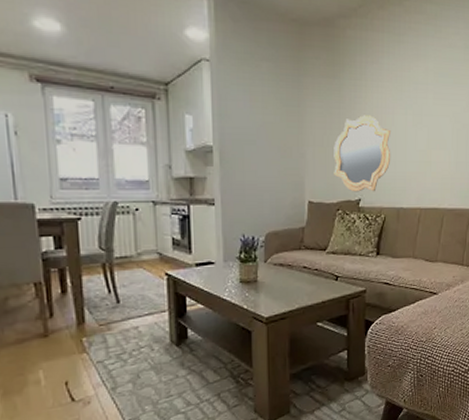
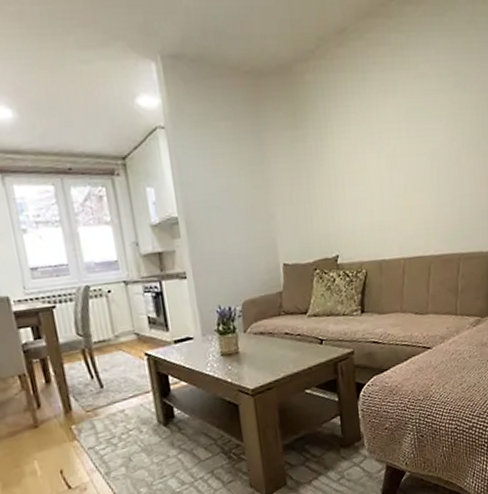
mirror: present [334,115,391,192] -> none [304,164,367,249]

